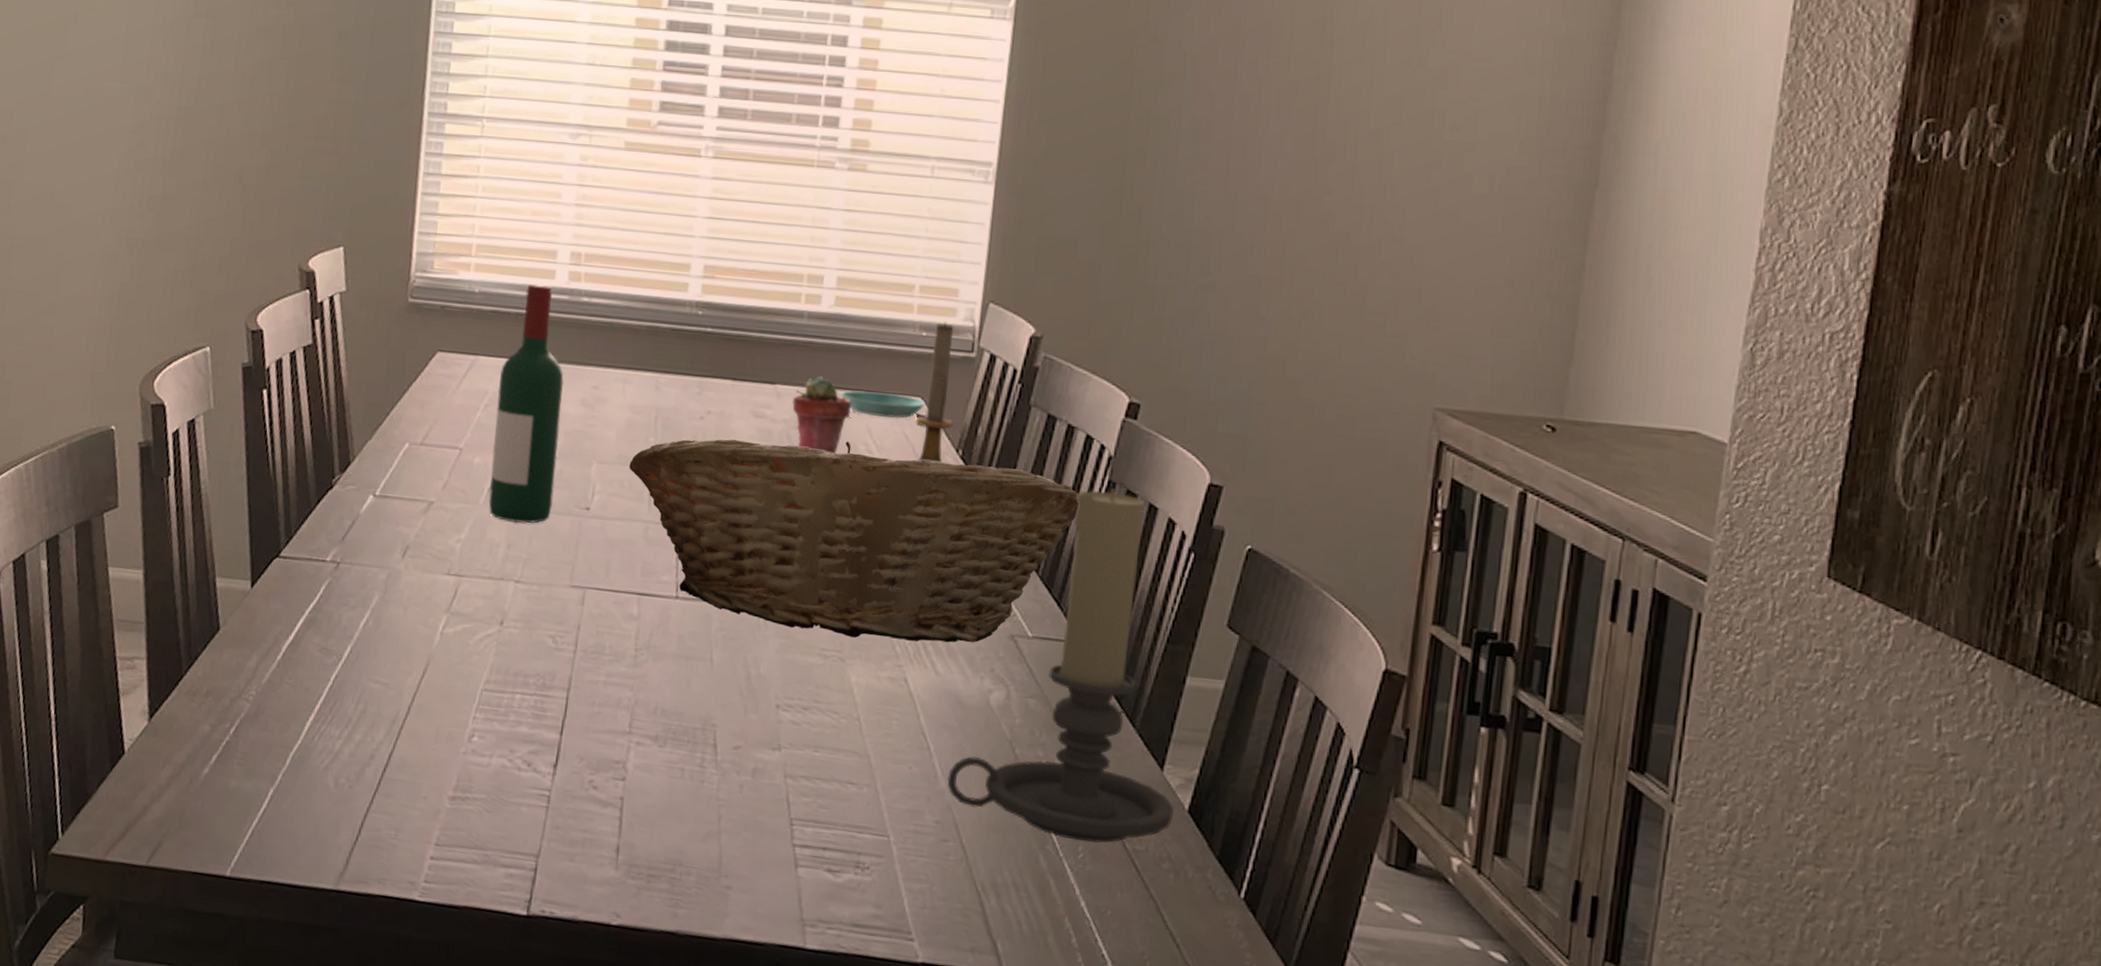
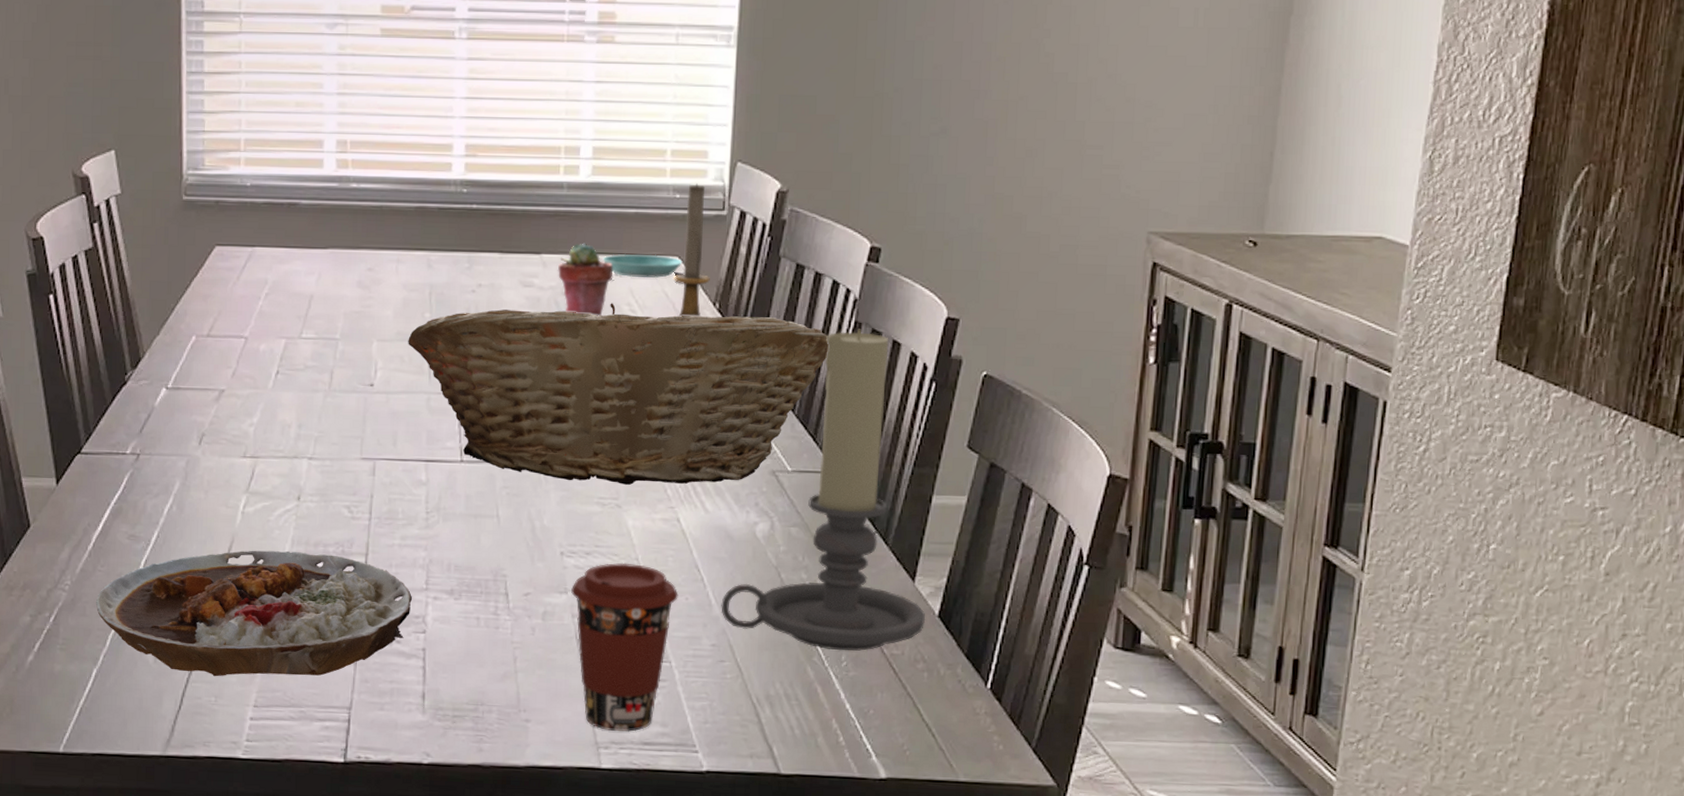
plate: none [280,674,613,818] -> present [96,550,412,677]
wine bottle: present [488,283,564,524] -> none [276,172,340,404]
coffee cup: none [785,721,902,911] -> present [571,562,678,732]

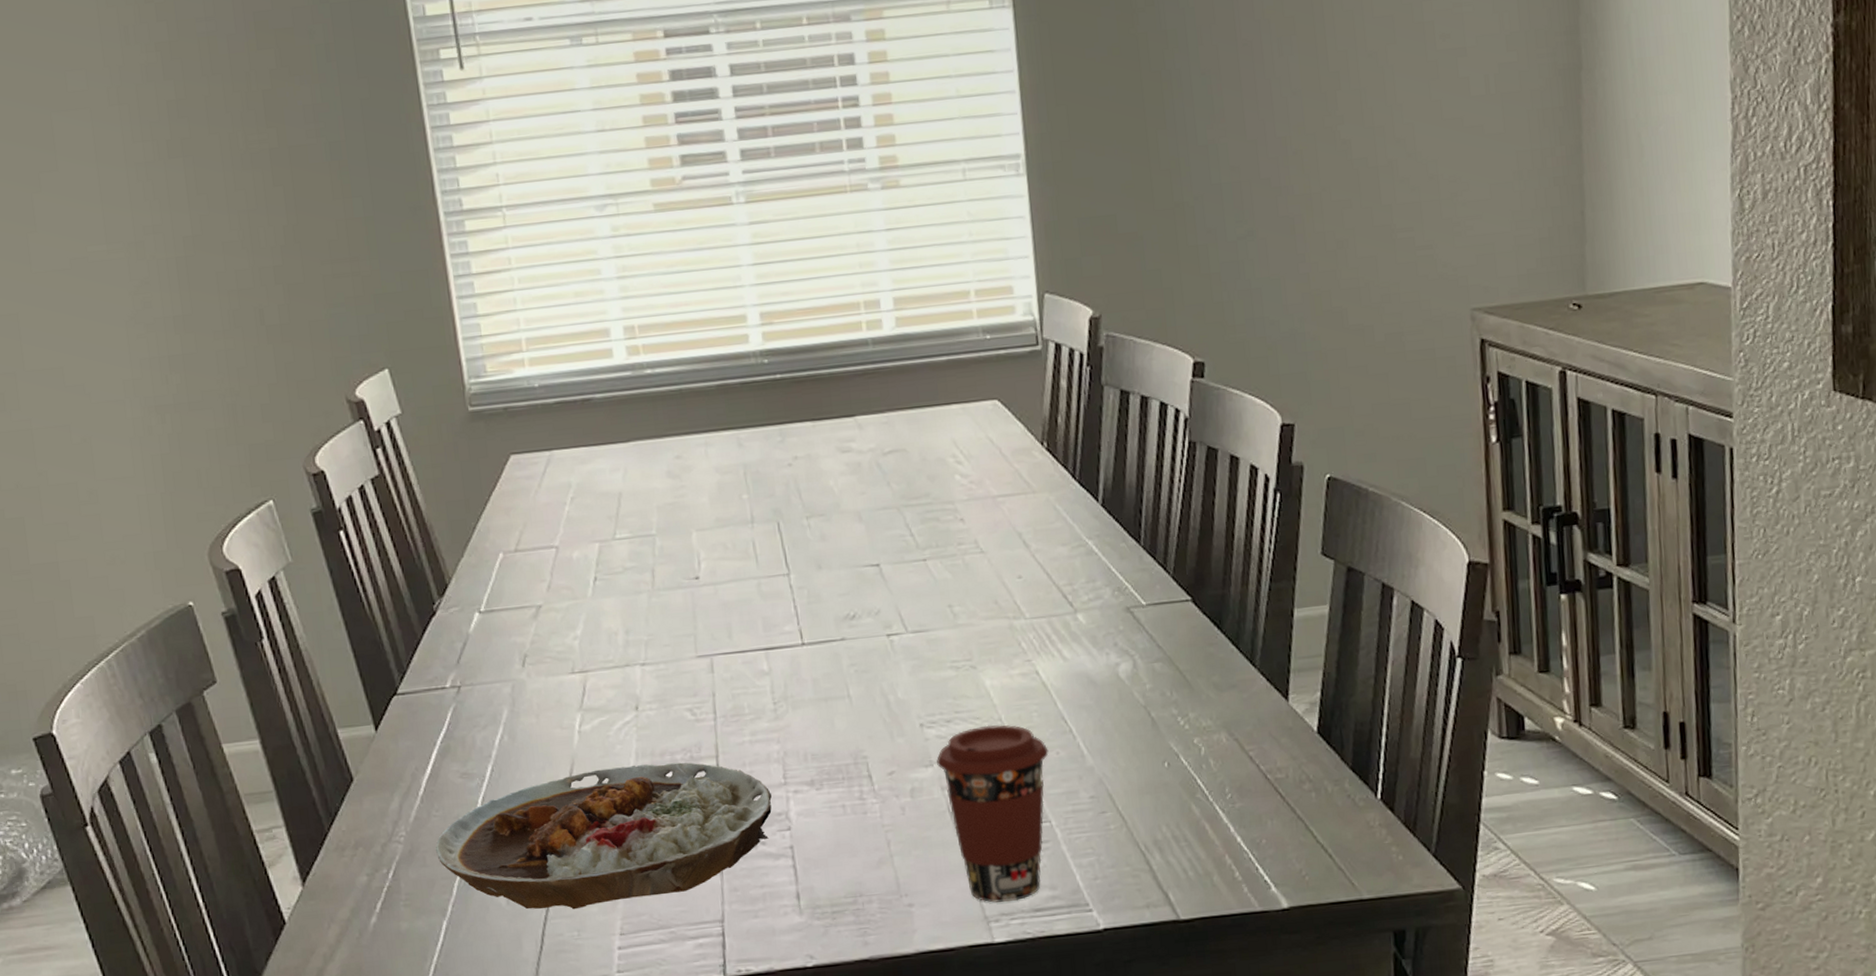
fruit basket: present [408,303,830,485] -> none [728,448,1167,649]
potted succulent: present [557,243,613,316] -> none [874,398,934,474]
saucer: present [602,253,683,279] -> none [920,400,1003,428]
candle holder: present [673,183,710,318] -> none [996,321,1034,463]
candle holder: present [721,329,926,651] -> none [1094,448,1305,784]

